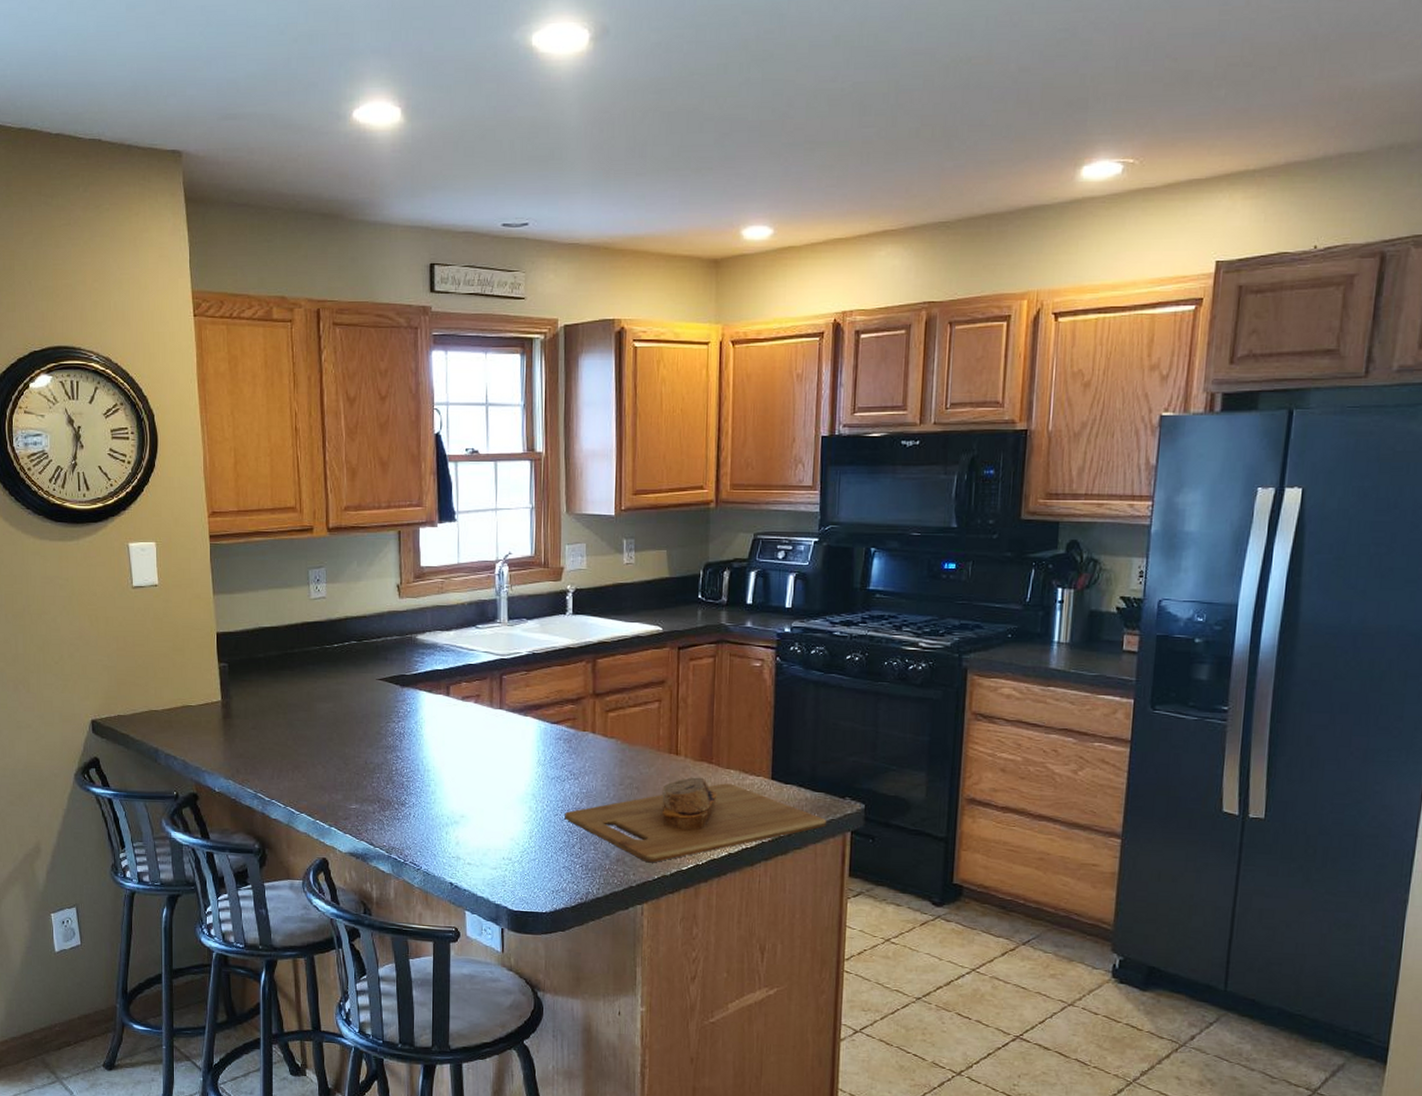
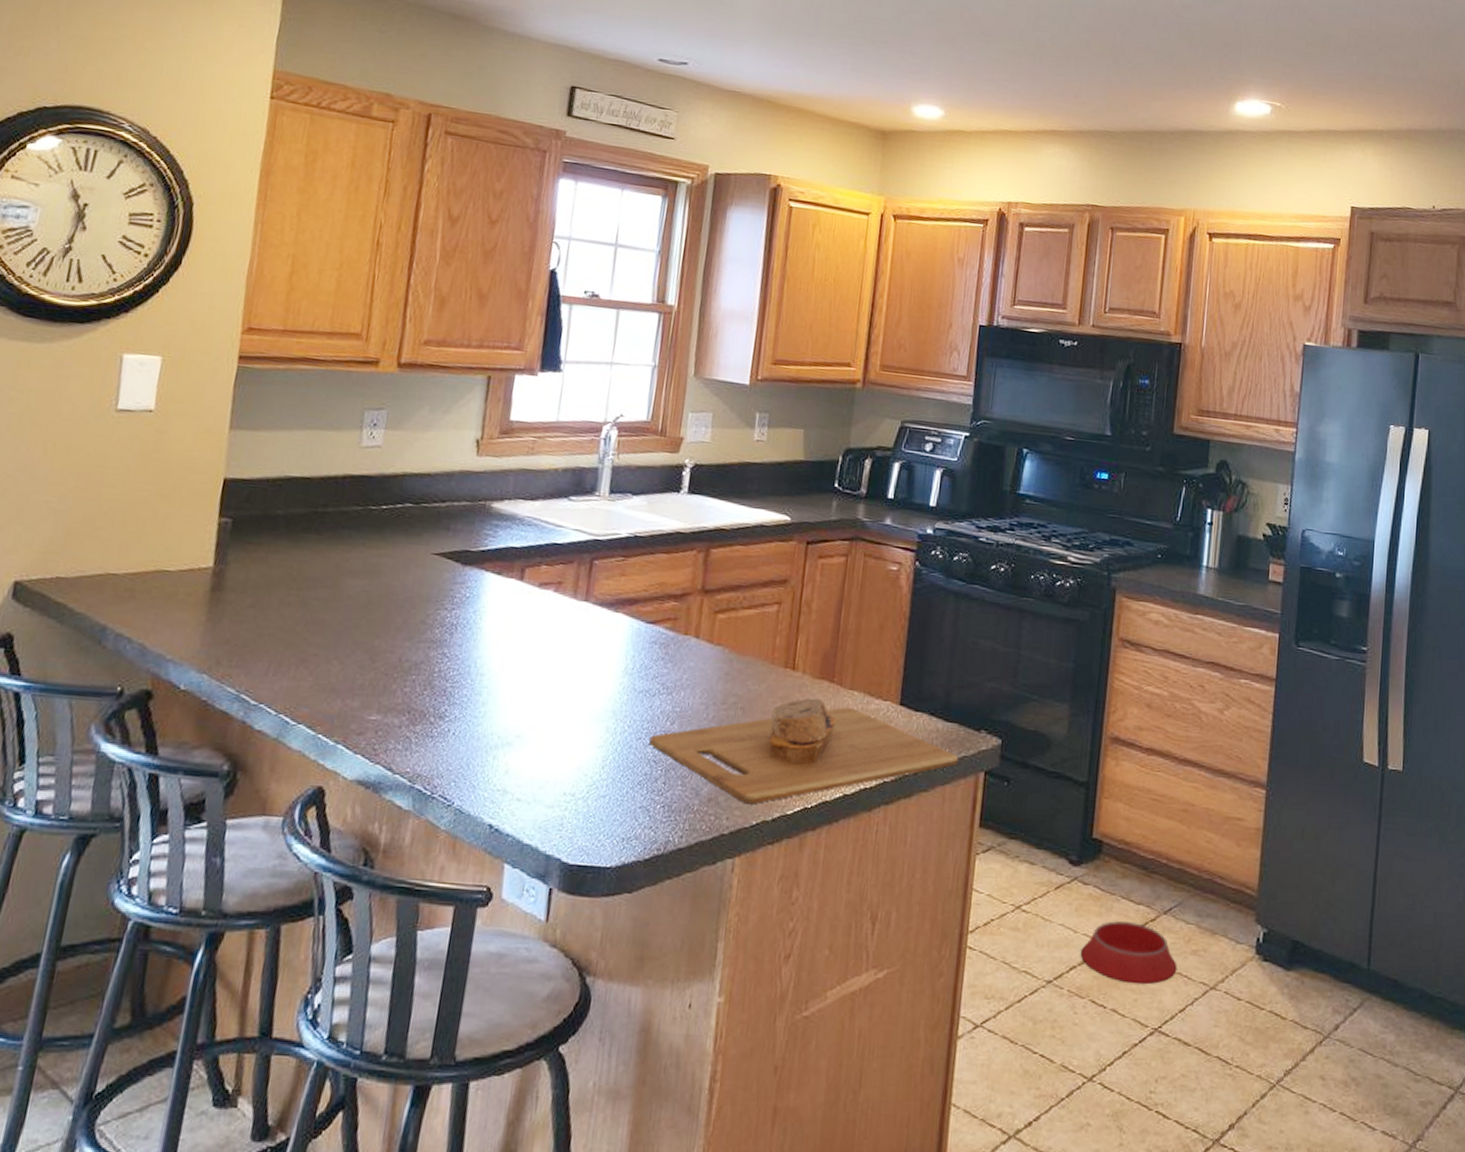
pet bowl: none [945,951,1036,1001] -> present [1080,921,1177,984]

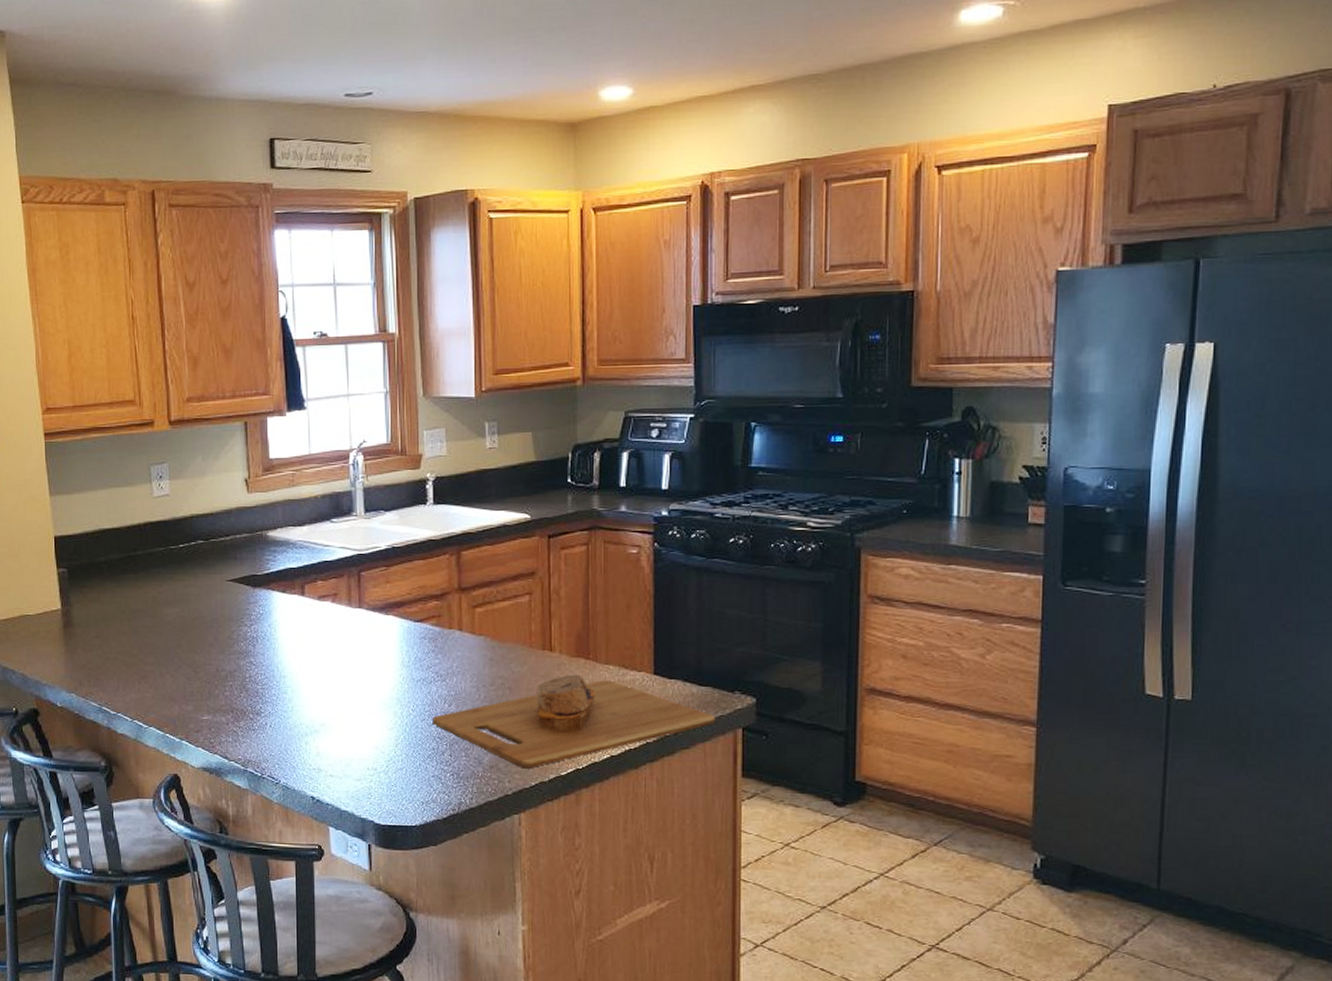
pet bowl: present [1080,921,1177,984] -> none [852,853,951,907]

